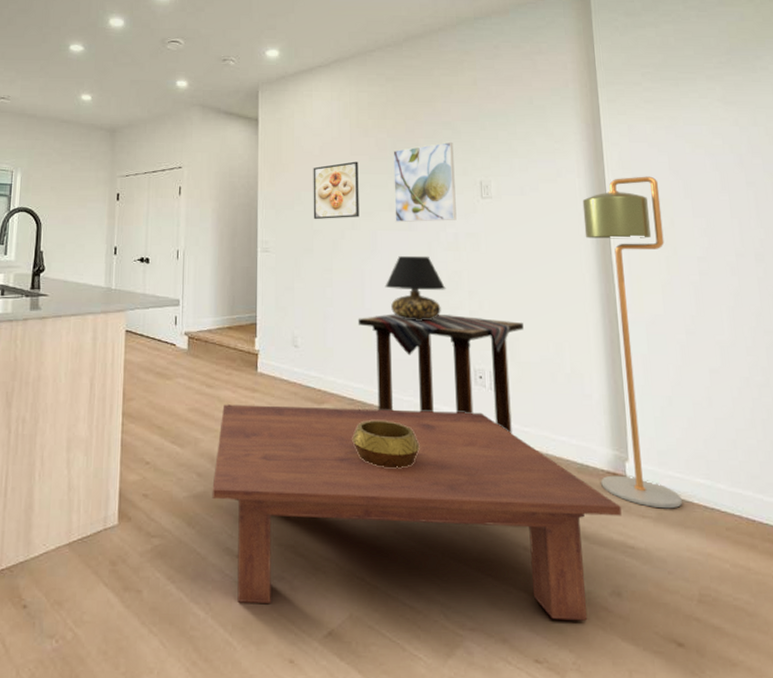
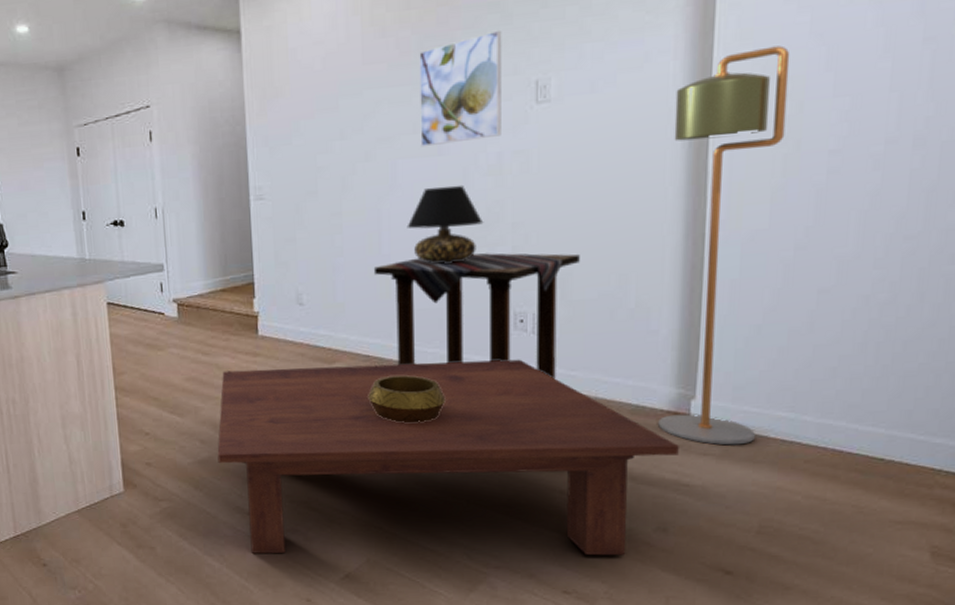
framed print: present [313,161,359,220] -> none [314,72,375,155]

